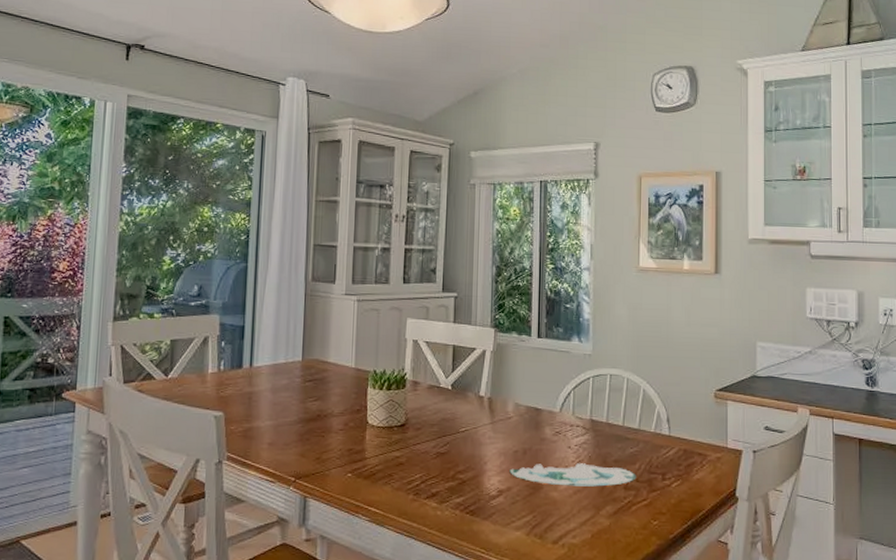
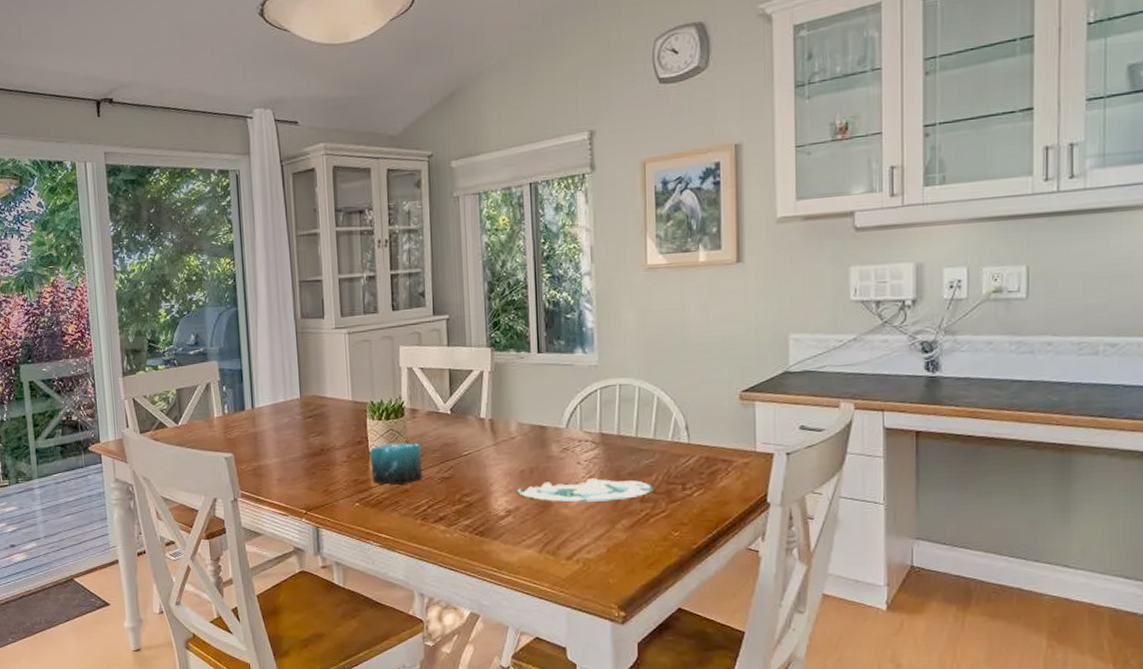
candle: none [367,413,420,458] -> present [369,441,423,486]

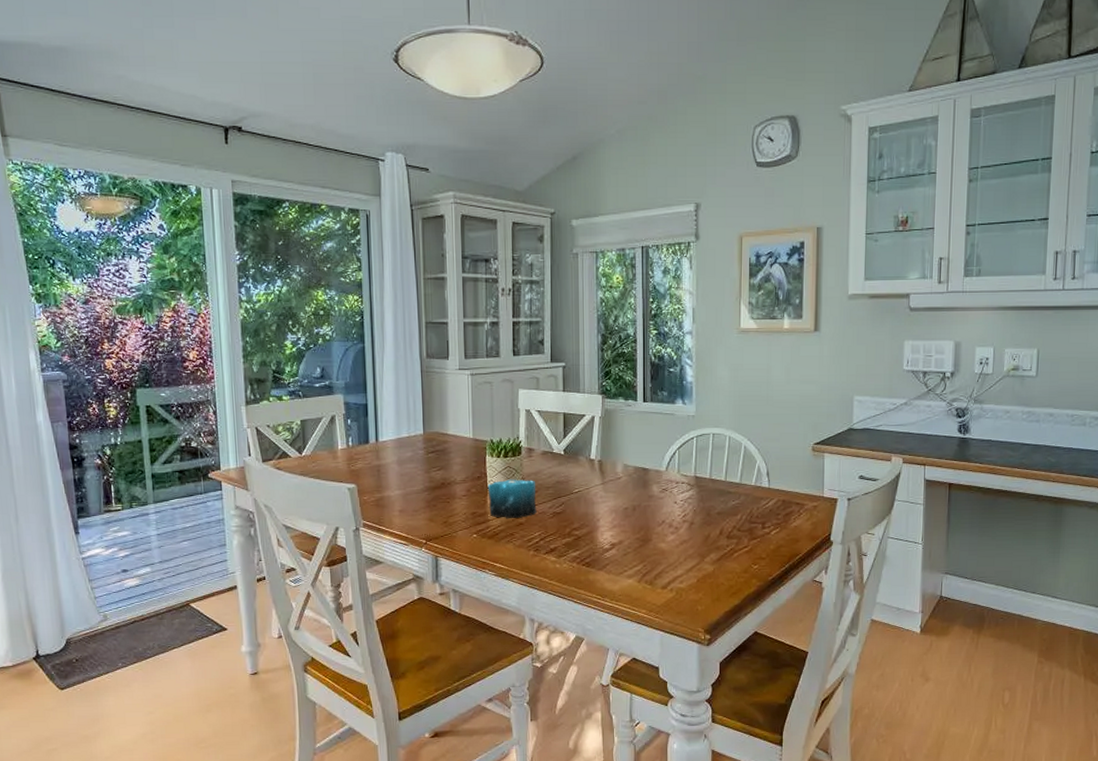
plate: present [517,478,653,503] -> none [621,516,738,538]

